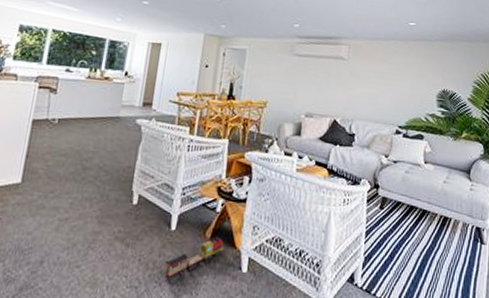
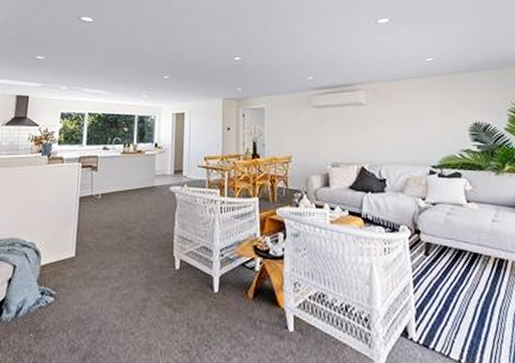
toy train: present [163,236,224,281] -> none [212,296,267,344]

